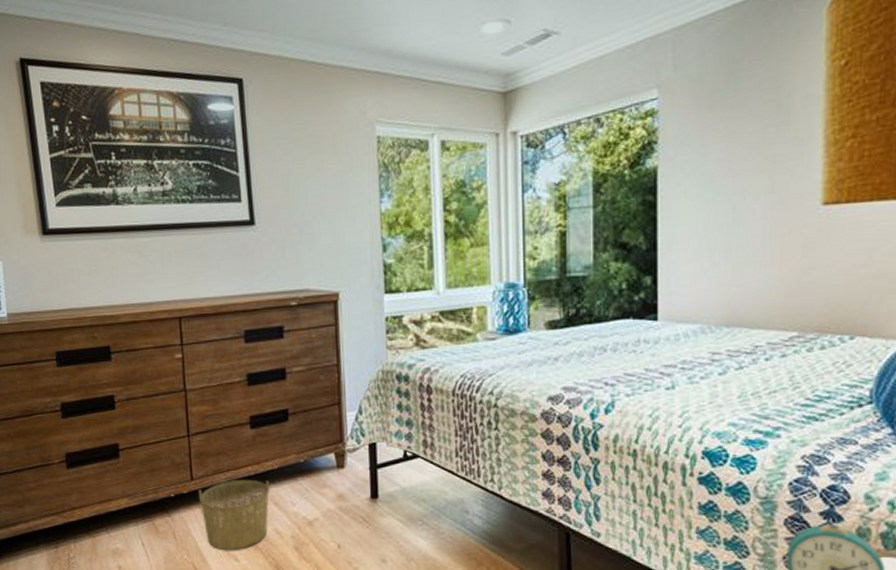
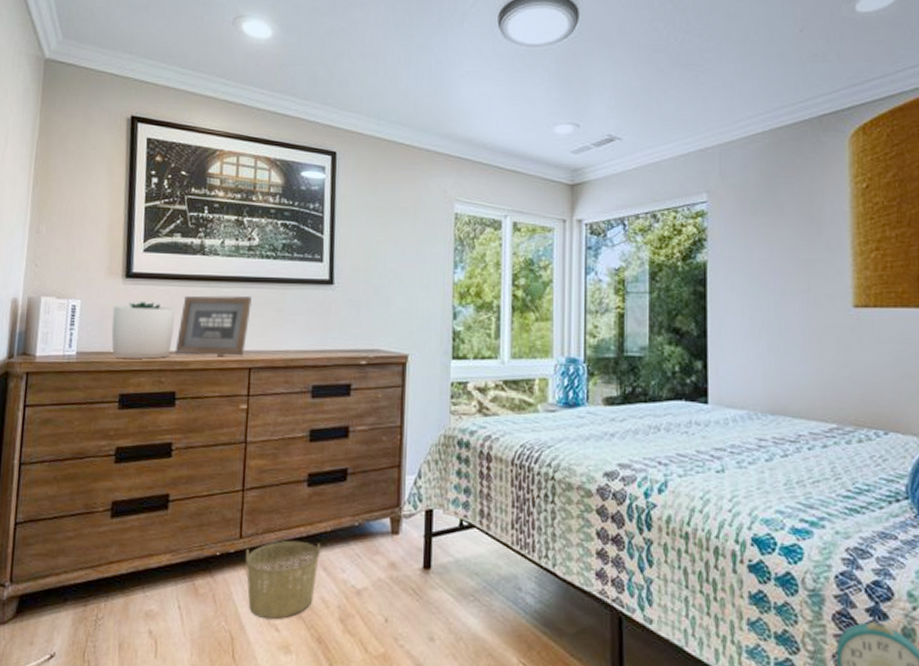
planter: none [35,257,99,317] -> present [111,301,175,359]
picture frame: none [103,243,173,308] -> present [175,295,252,356]

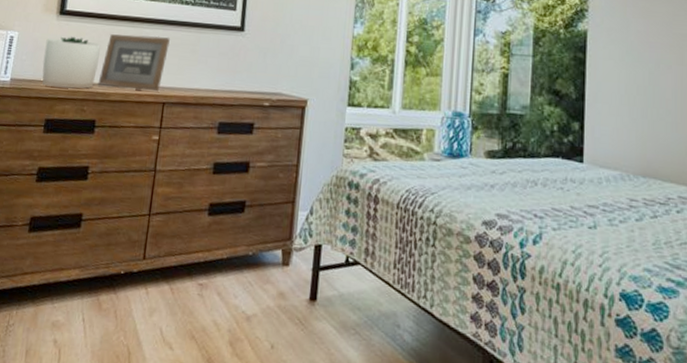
basket: present [245,540,321,620] -> none [146,264,216,338]

